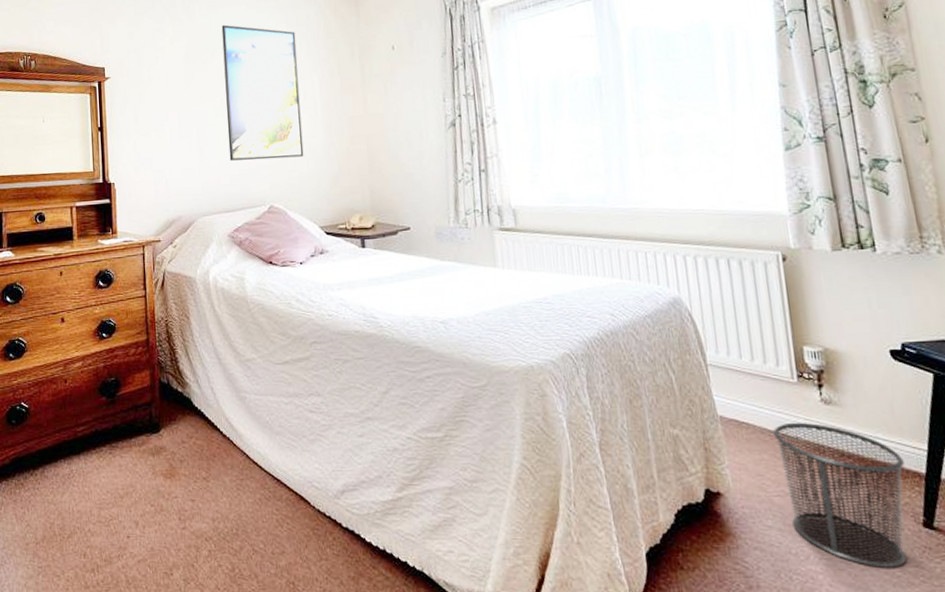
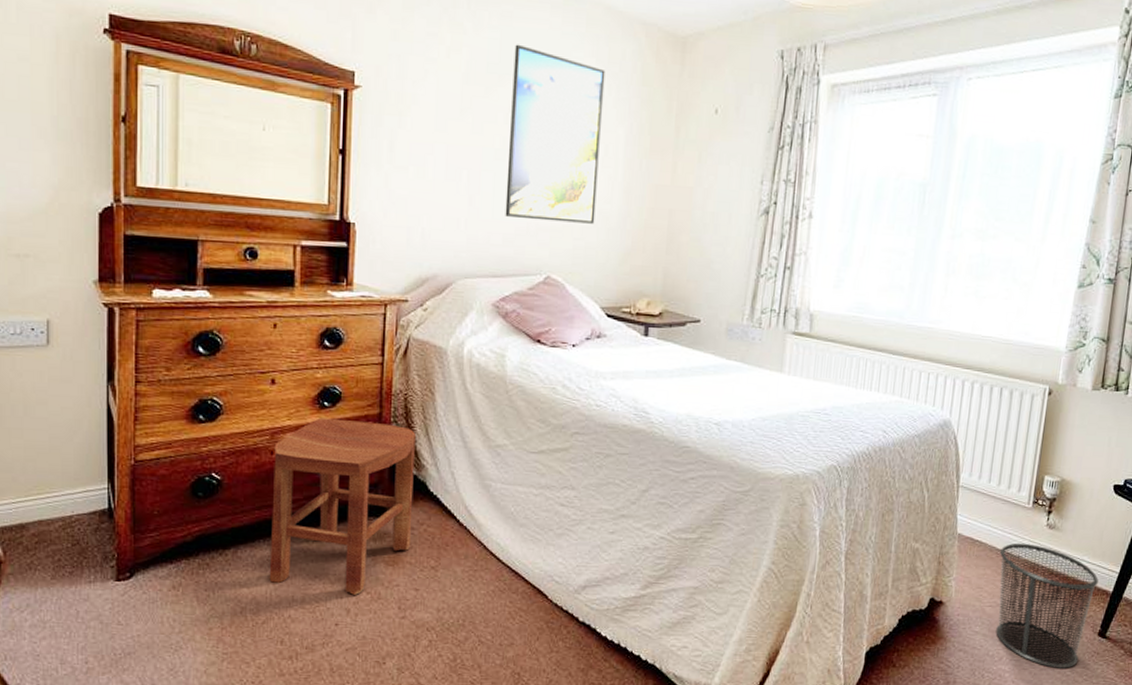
stool: none [67,347,184,508] -> present [269,418,416,595]

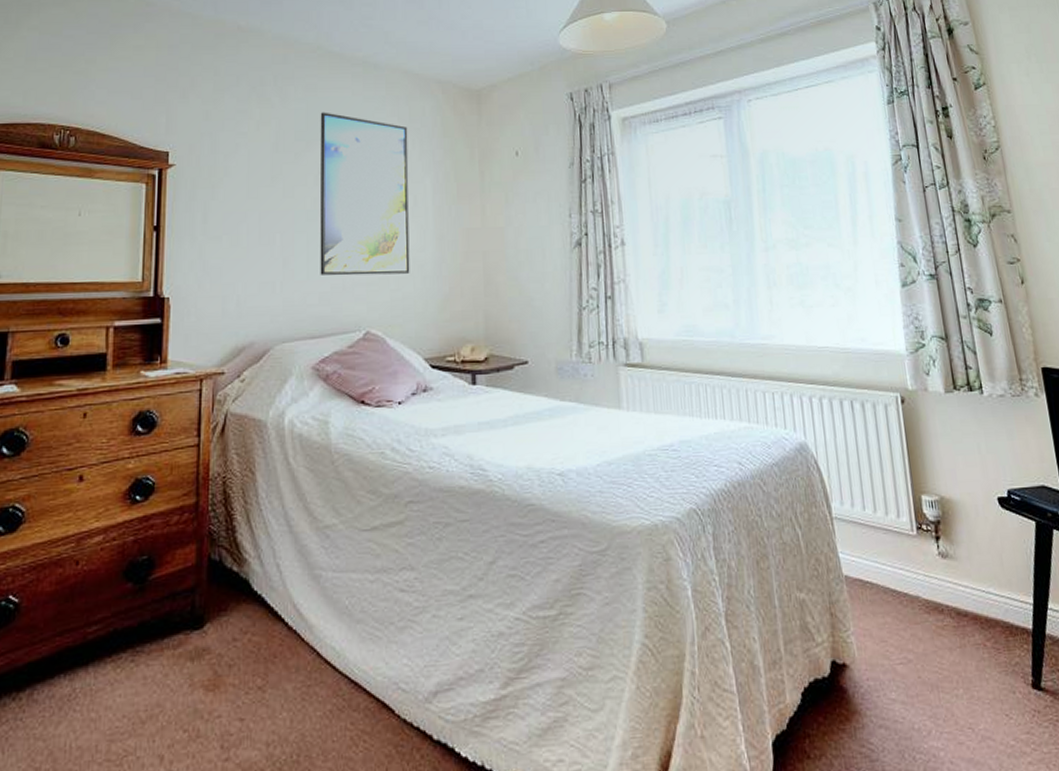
stool: present [269,418,416,595] -> none [69,513,236,736]
waste bin: present [996,543,1099,668] -> none [894,579,1019,738]

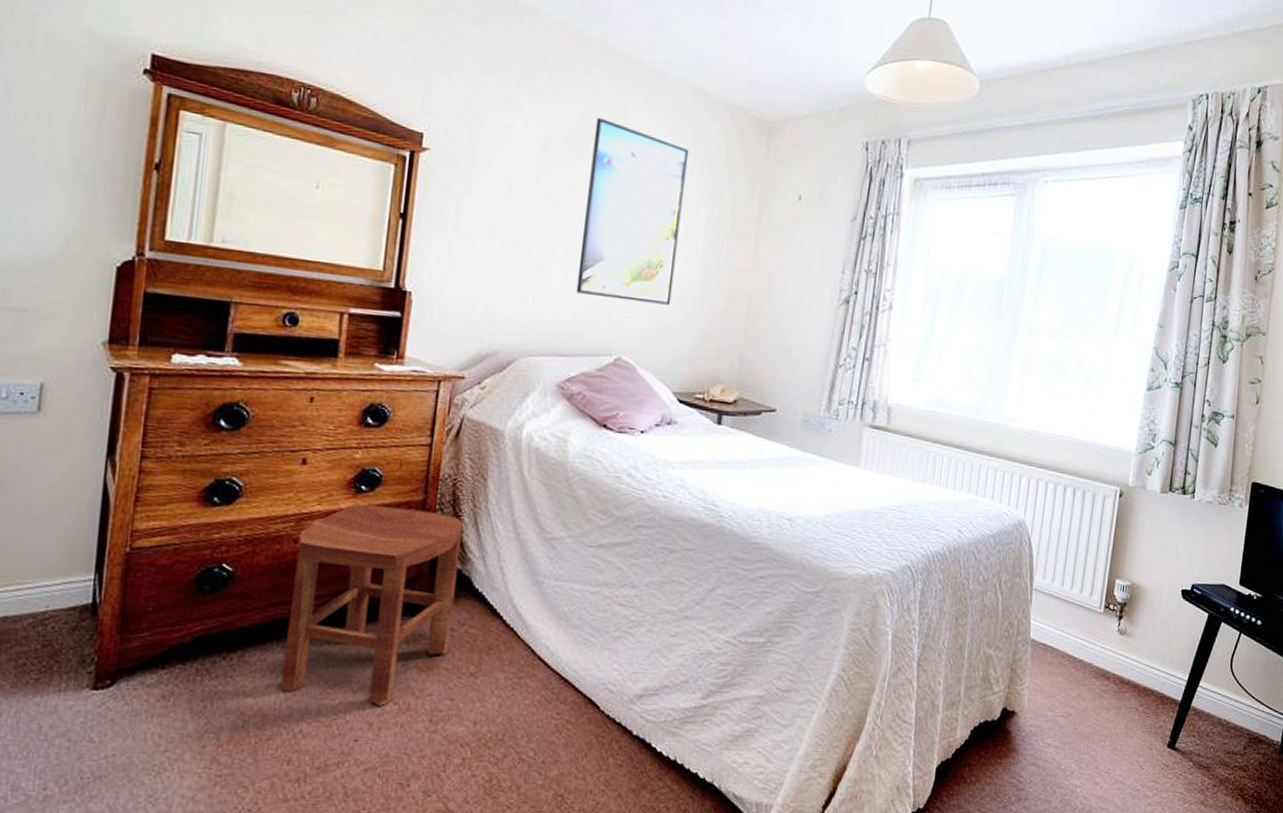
stool: none [69,513,236,736] -> present [280,503,463,706]

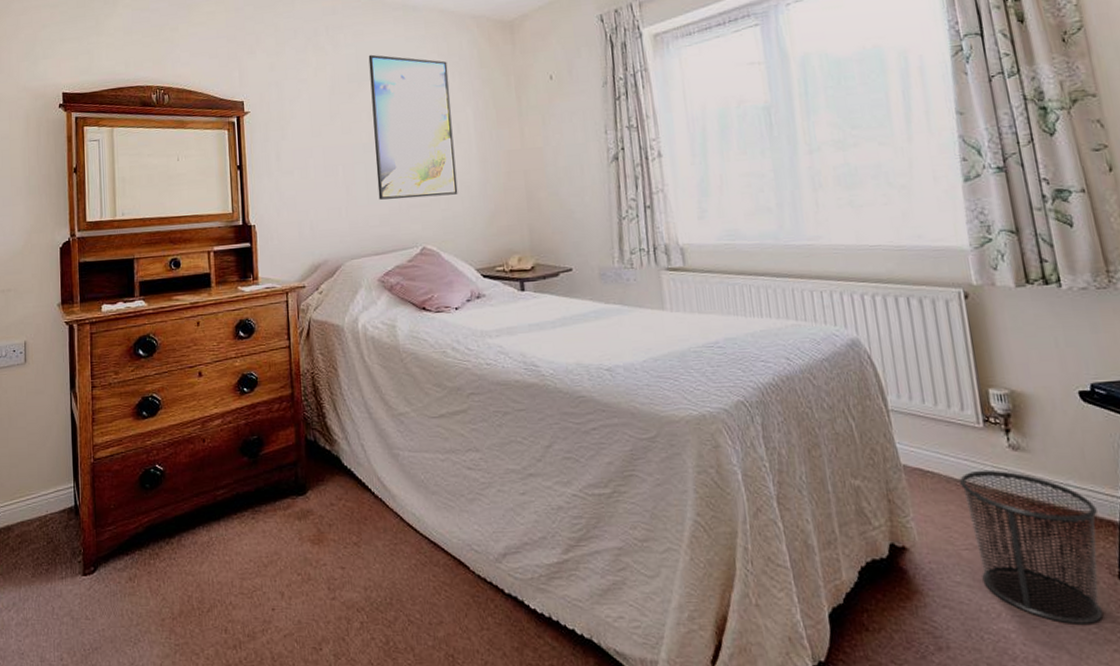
stool: present [280,503,463,706] -> none [205,402,333,577]
waste bin: none [1067,649,1168,782] -> present [959,470,1103,624]

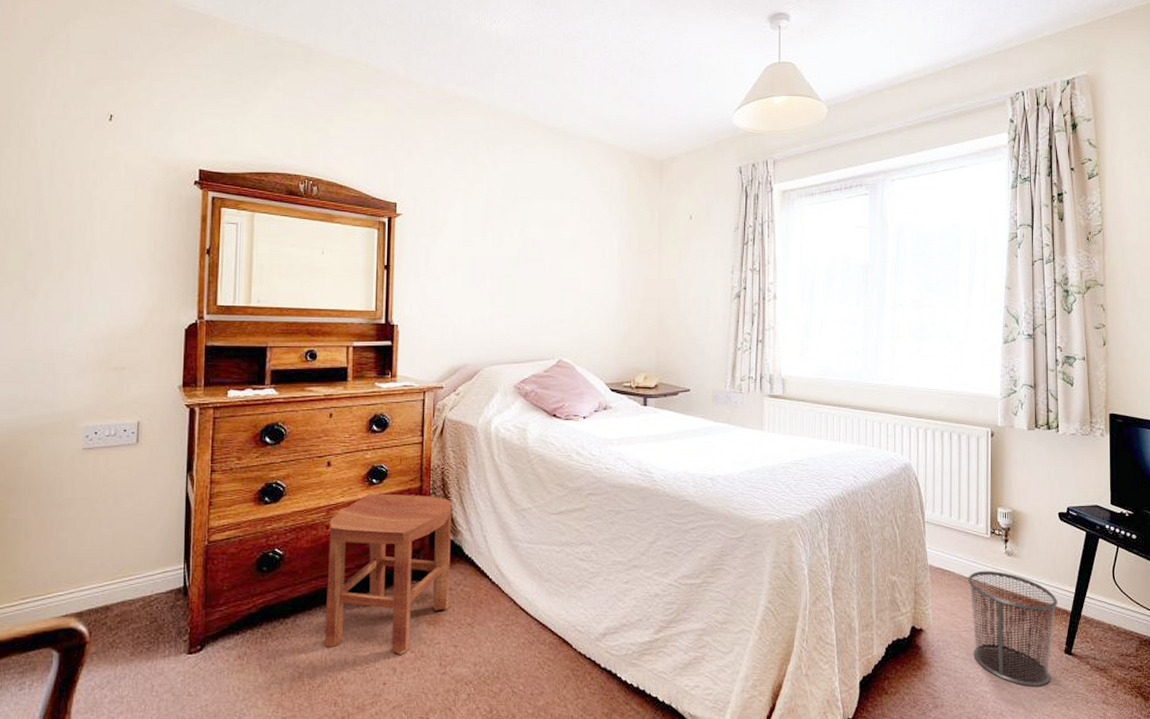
stool: none [205,402,333,577] -> present [324,493,452,654]
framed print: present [368,54,458,200] -> none [522,174,599,314]

